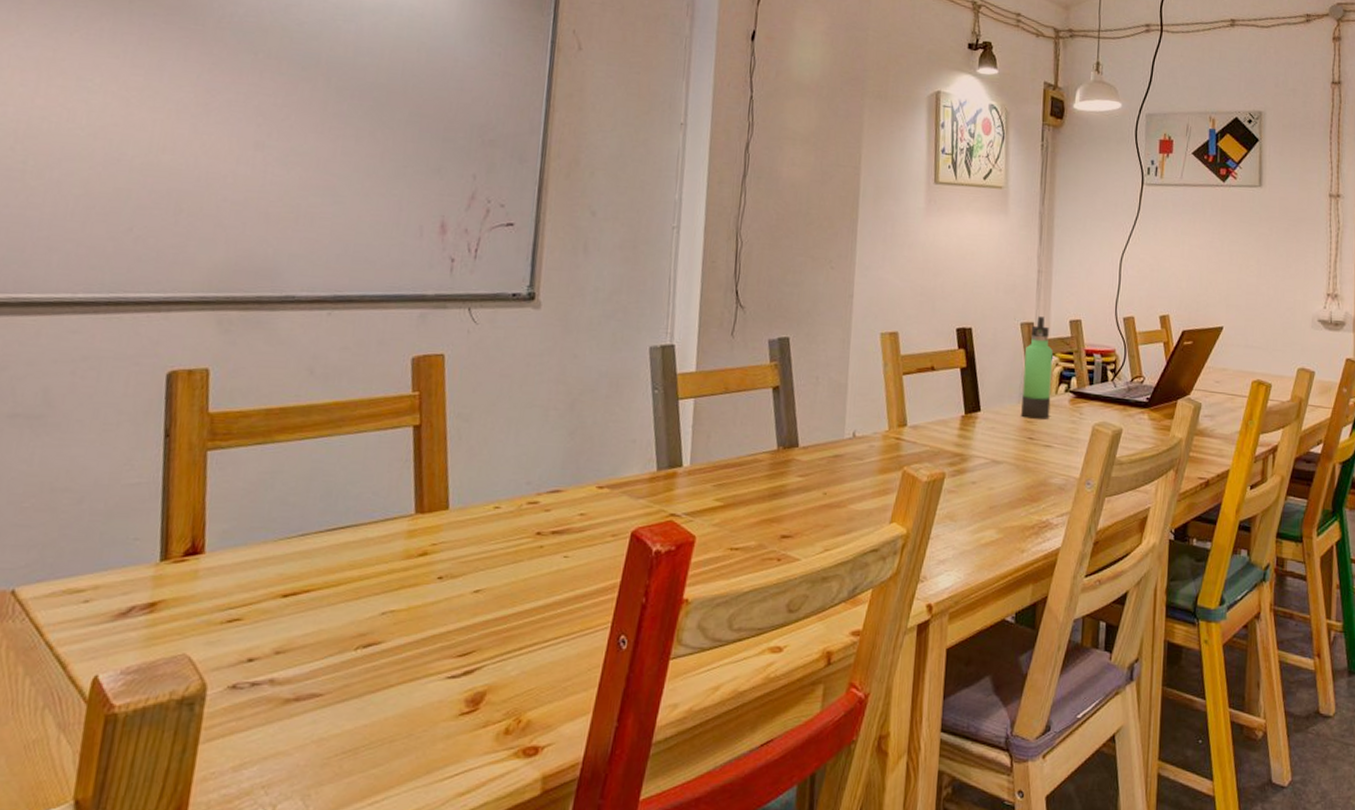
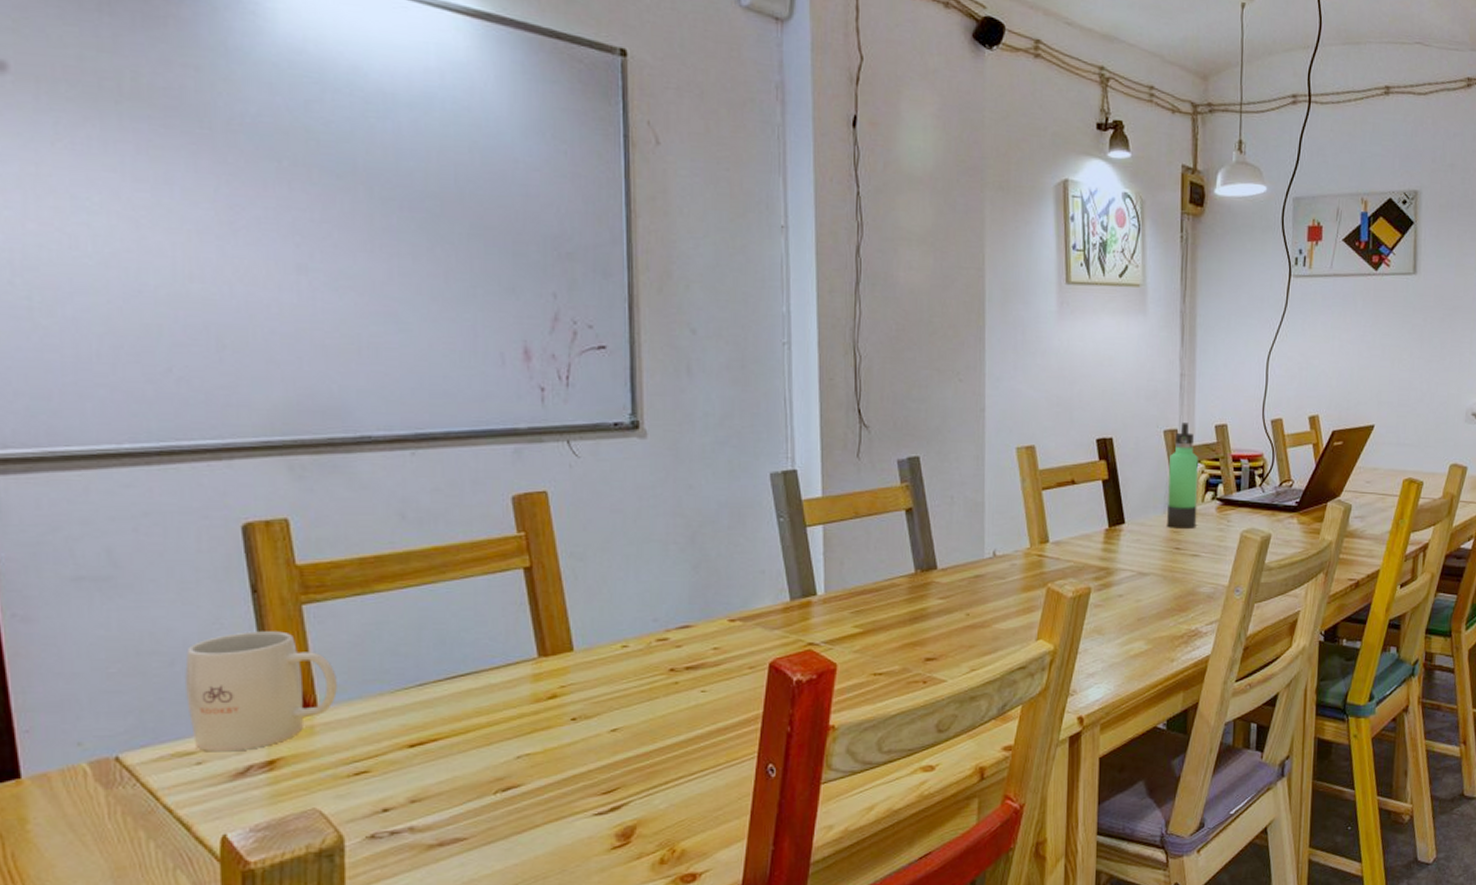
mug: none [86,474,227,592] -> present [185,631,337,752]

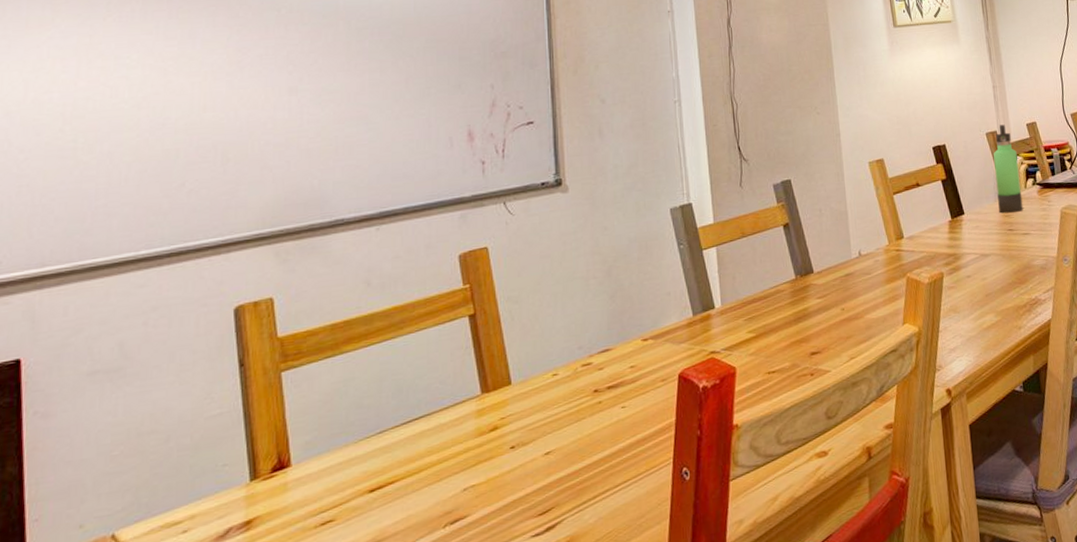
mug: present [185,631,337,752] -> none [177,398,308,520]

